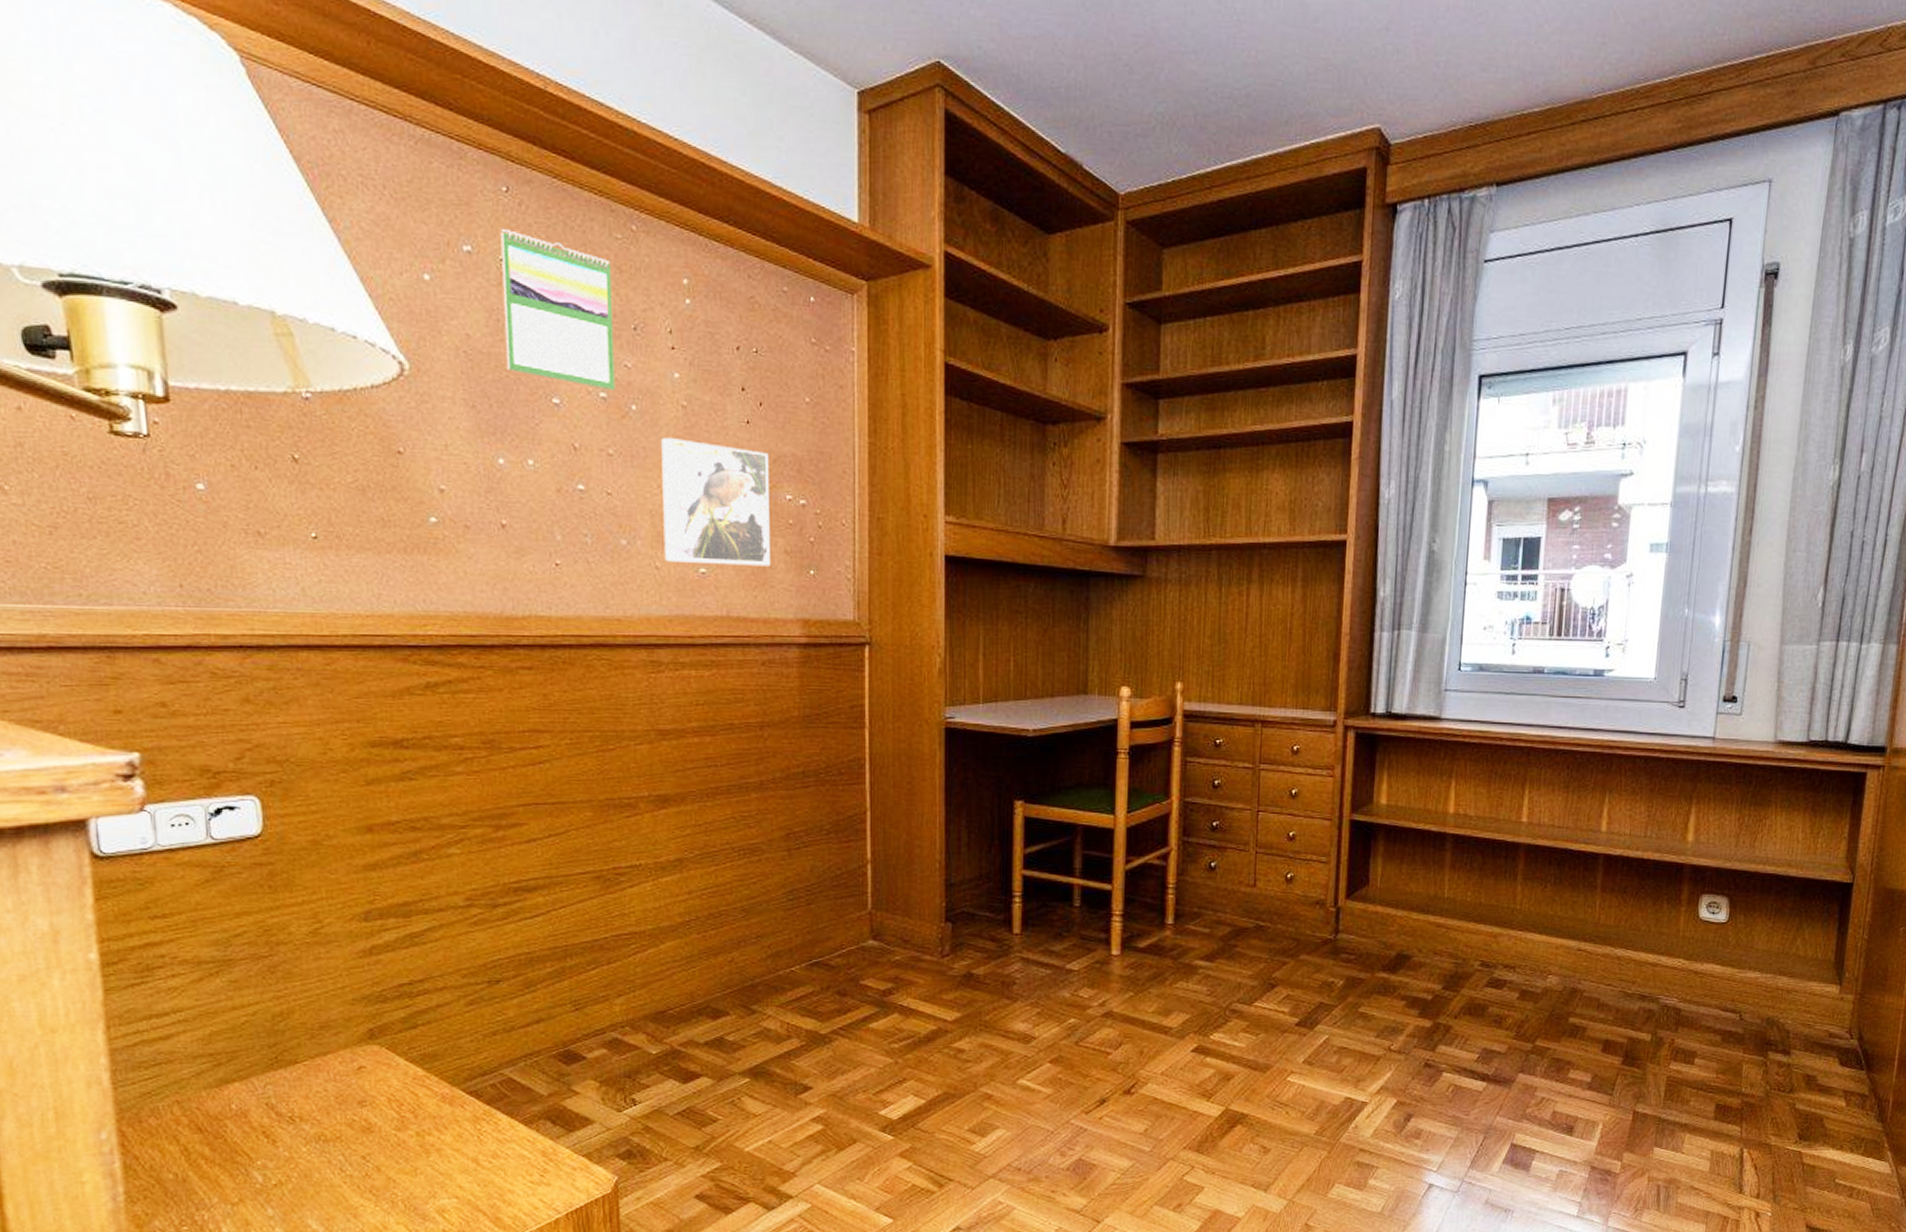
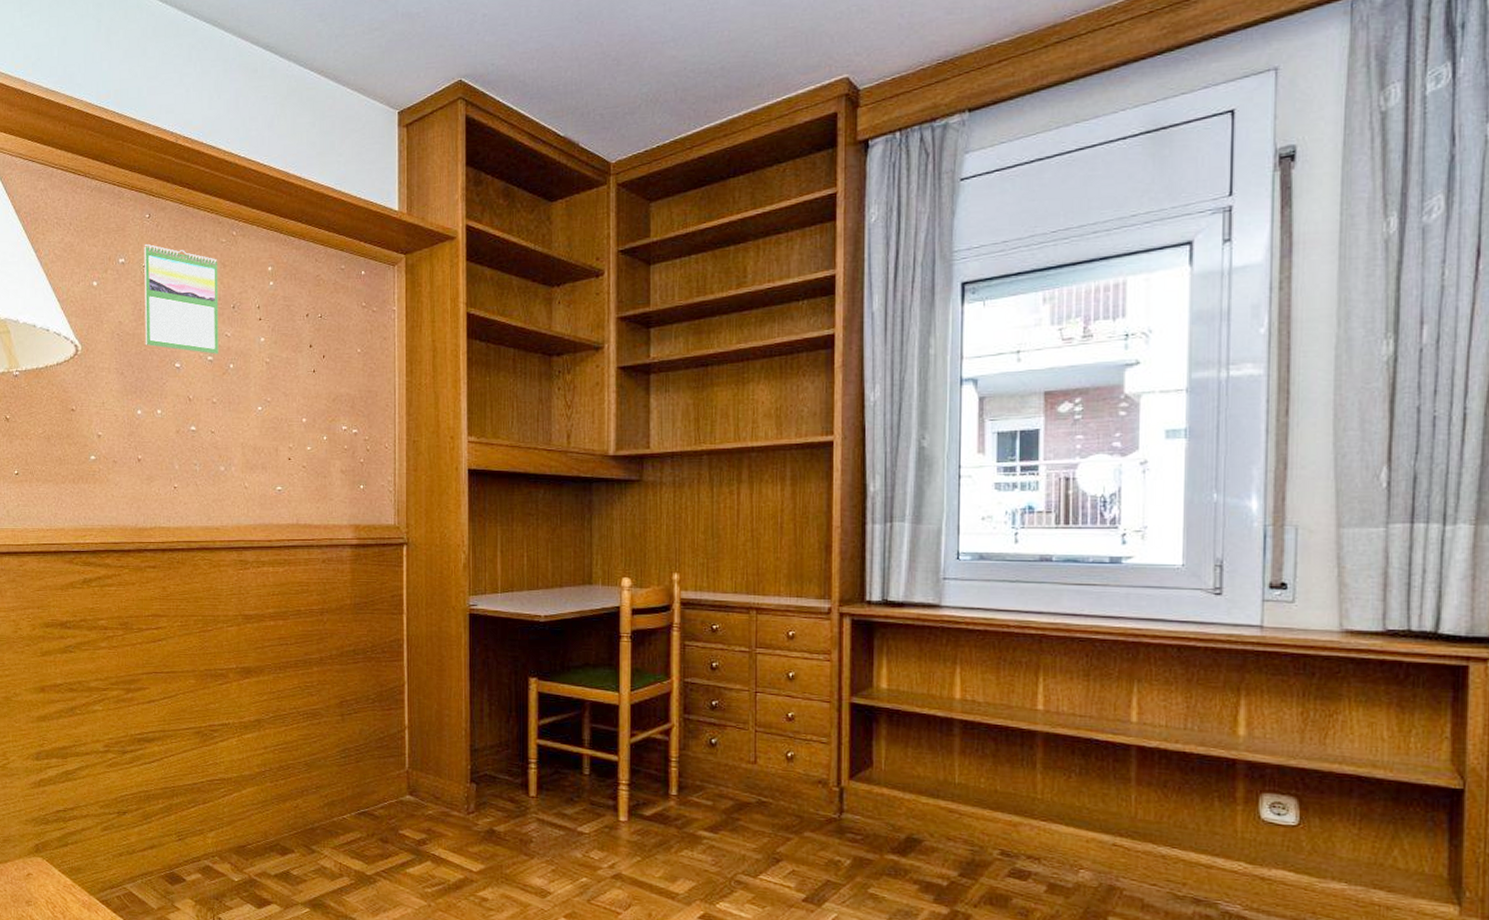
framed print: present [661,438,770,566] -> none [251,387,330,484]

